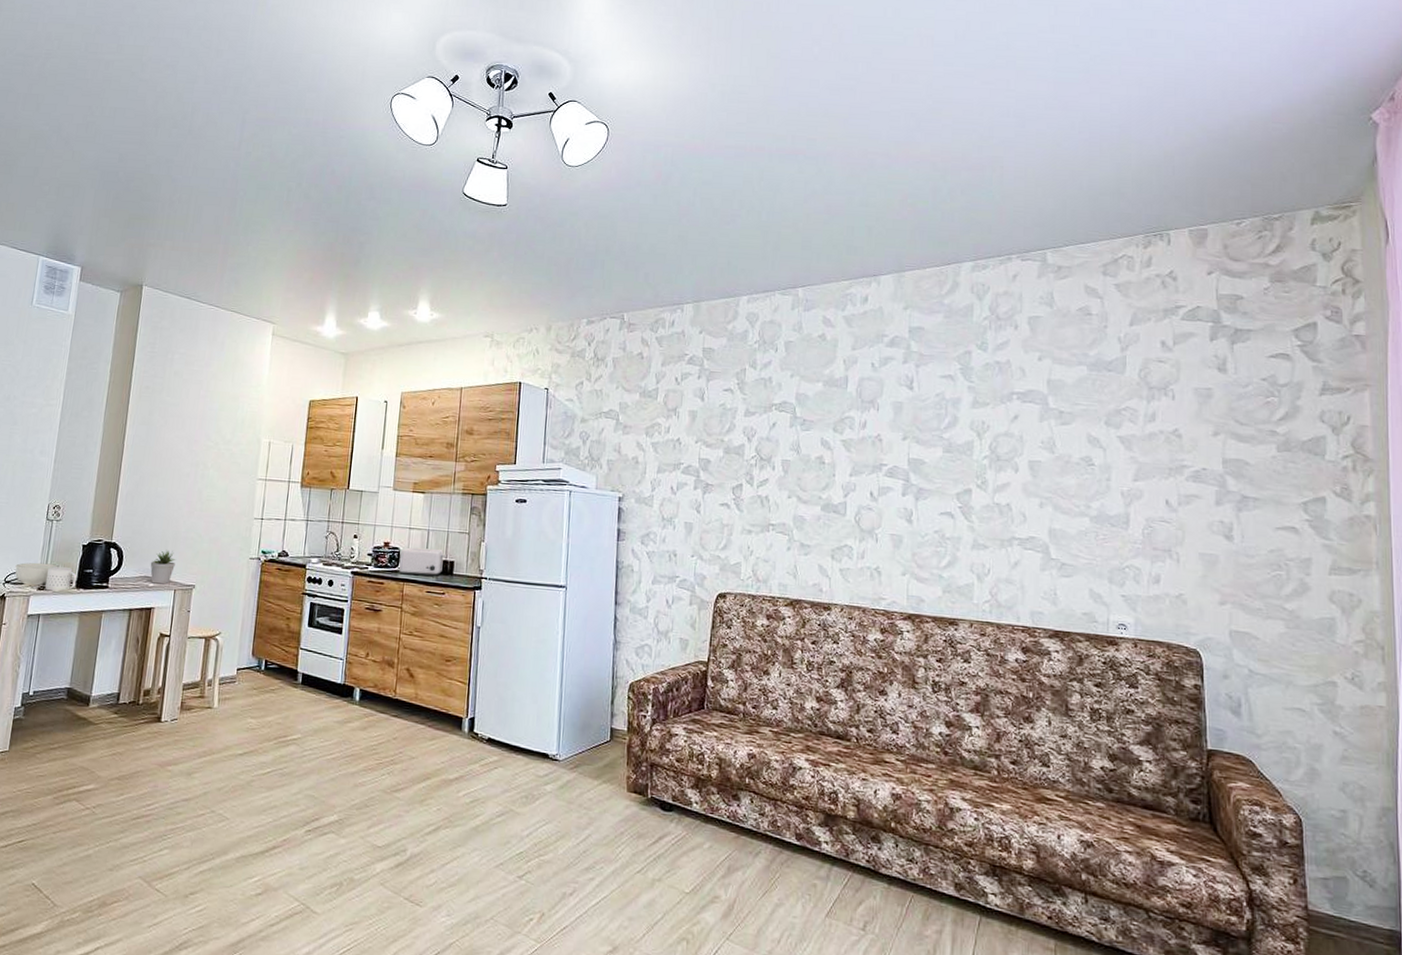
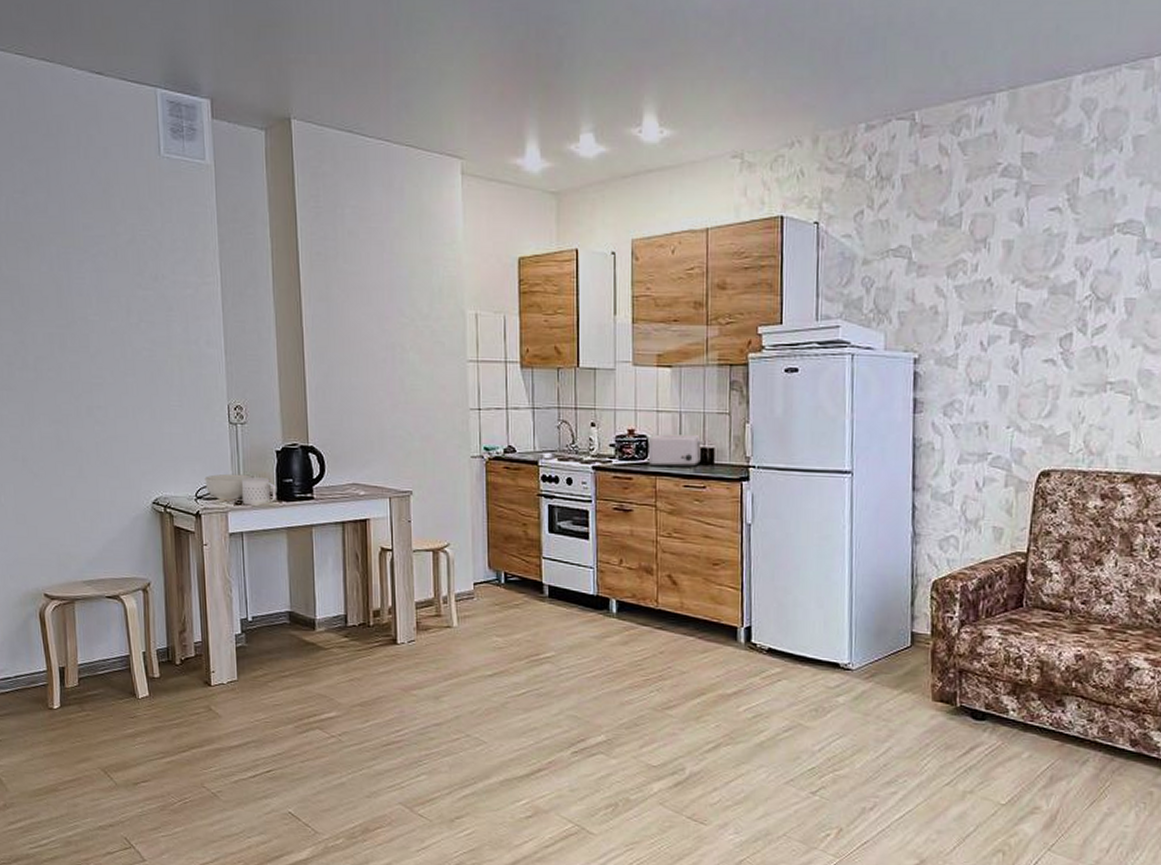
potted plant: present [150,549,176,585] -> none [357,451,386,492]

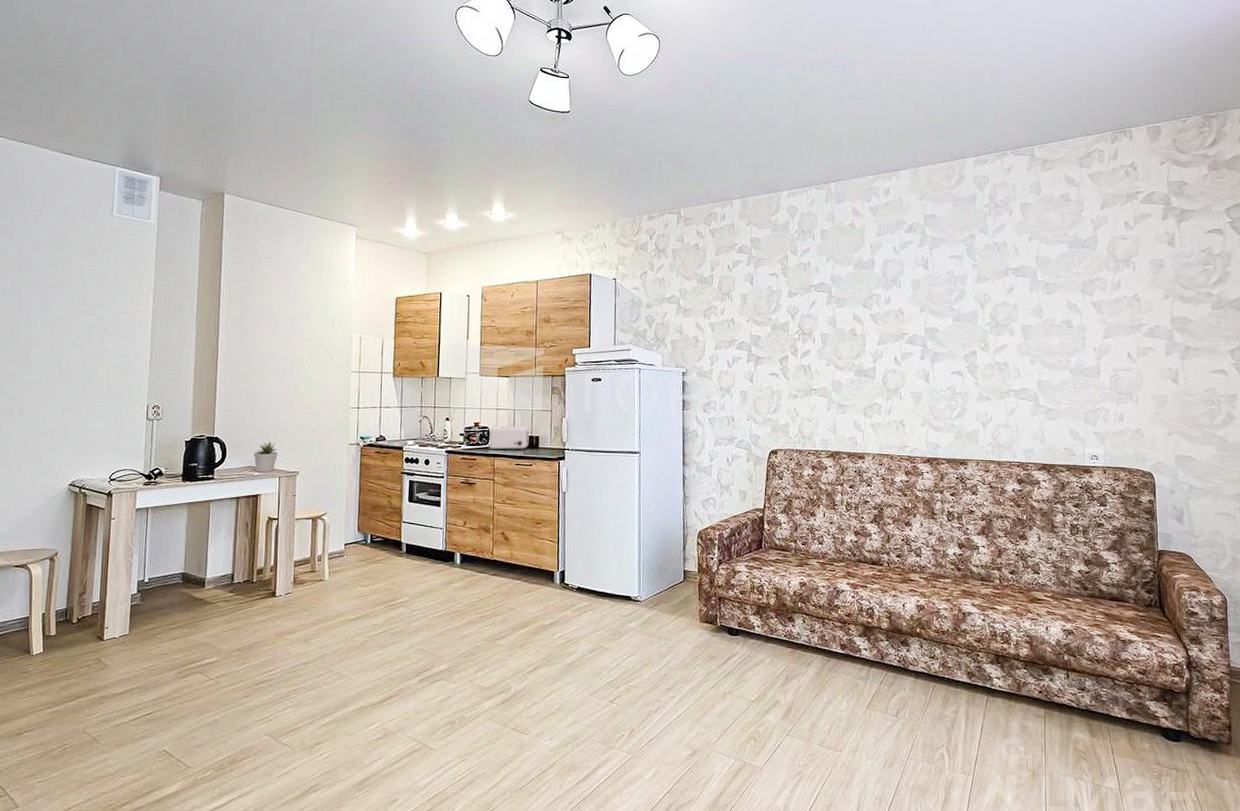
bowl: present [204,473,255,502] -> none [119,460,164,483]
mug: present [241,477,277,506] -> none [150,462,182,486]
potted plant: none [357,451,386,492] -> present [253,440,278,473]

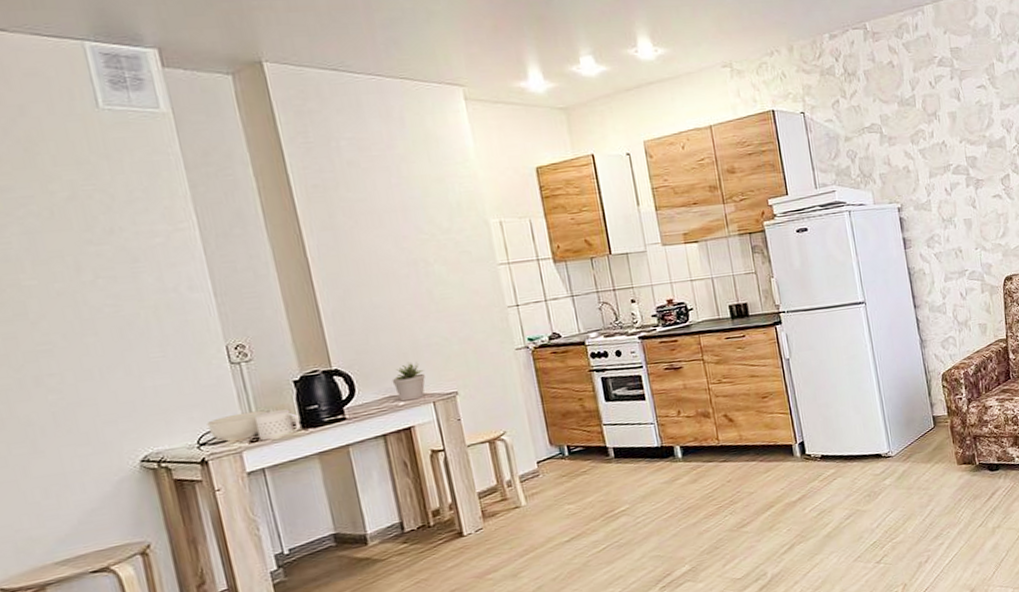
bowl: none [119,460,164,483] -> present [206,410,271,443]
mug: none [150,462,182,486] -> present [254,409,301,441]
toaster: present [489,425,531,451] -> none [686,293,737,328]

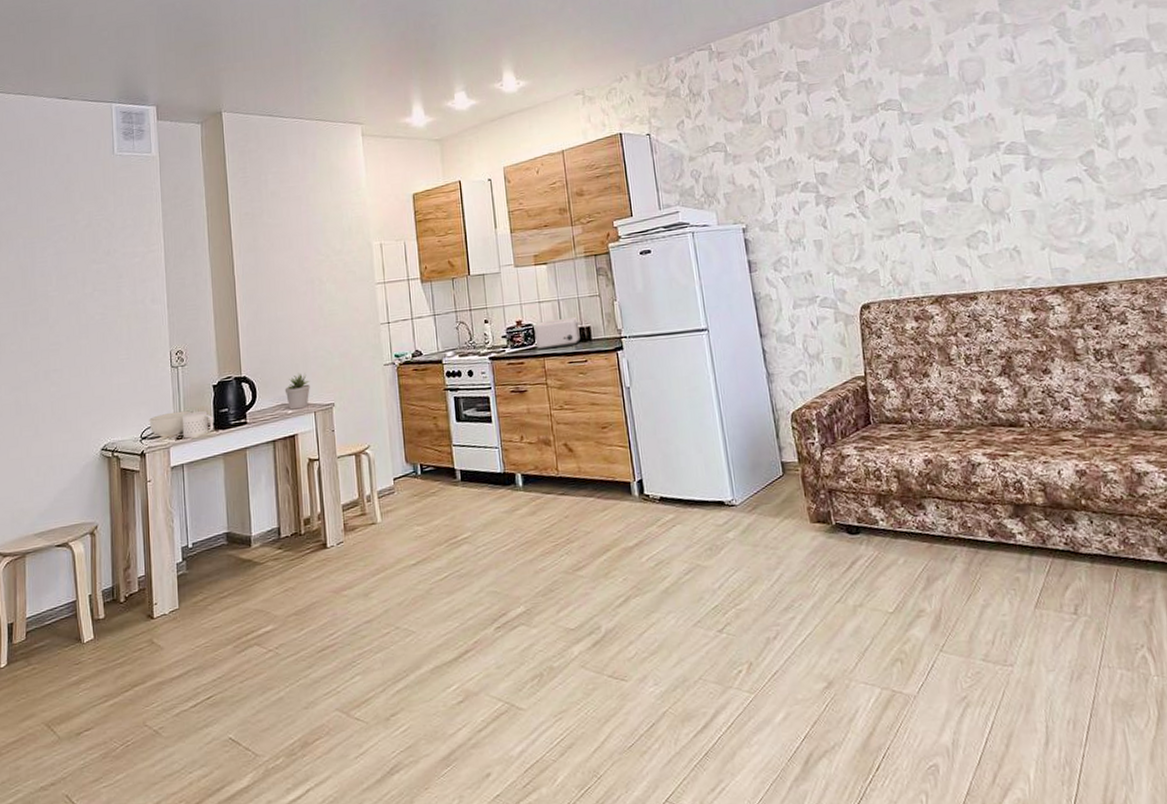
toaster: none [686,293,737,328] -> present [534,316,581,350]

